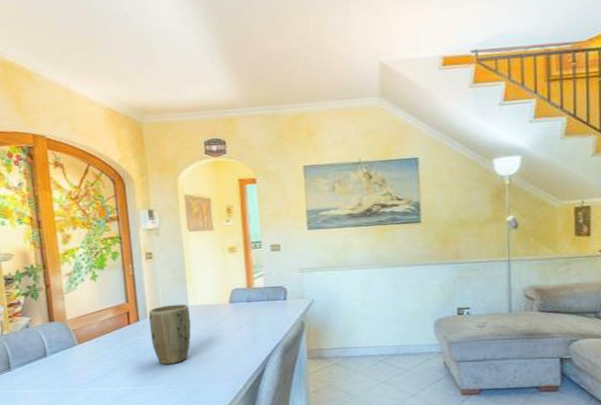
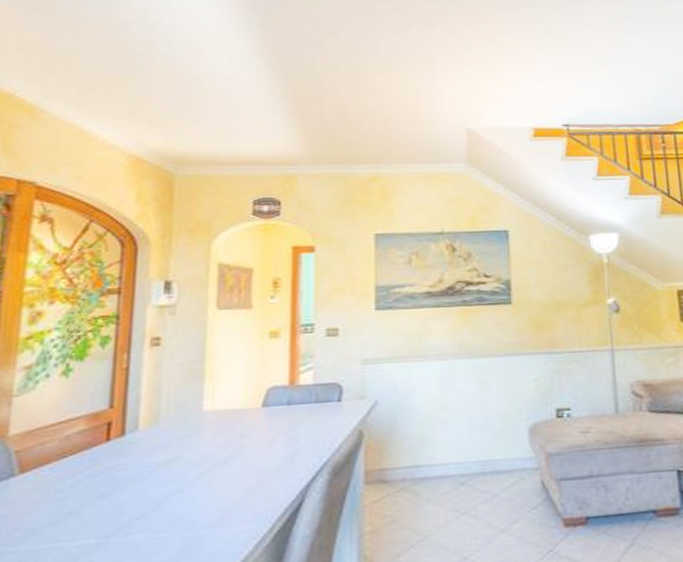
plant pot: present [148,304,191,365] -> none [138,408,204,502]

